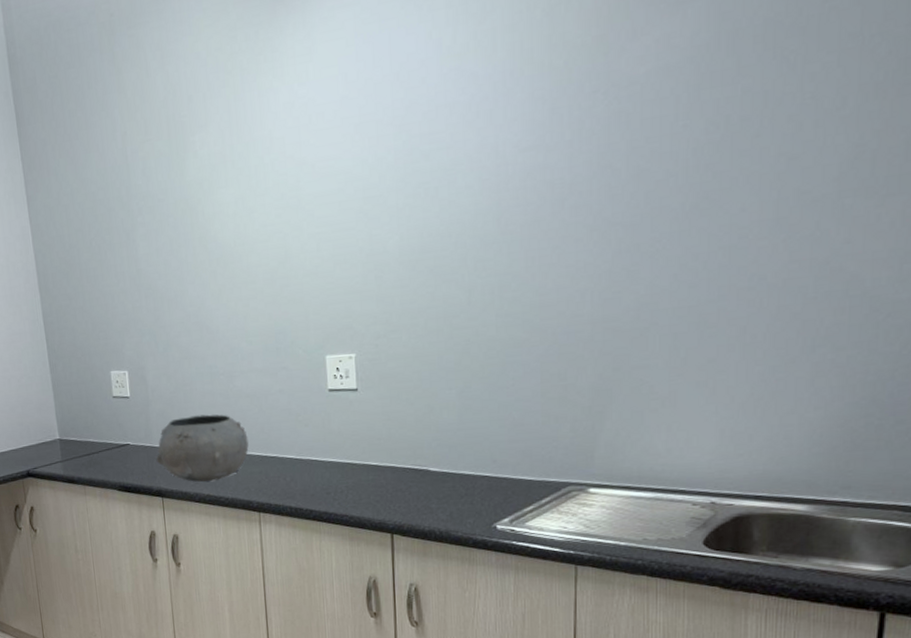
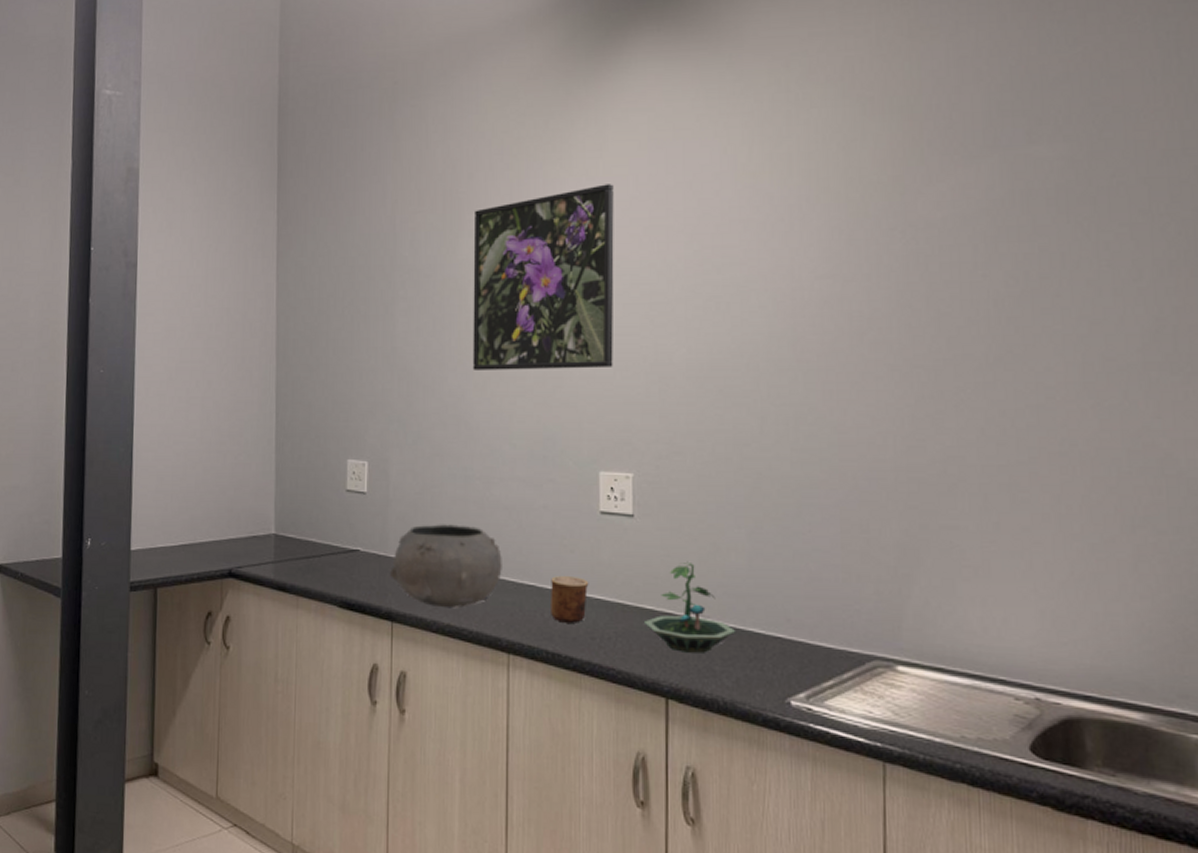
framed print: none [197,86,333,281] -> present [472,184,614,370]
cup: none [290,445,322,484] -> present [551,575,589,623]
terrarium: none [369,422,449,497] -> present [643,561,736,653]

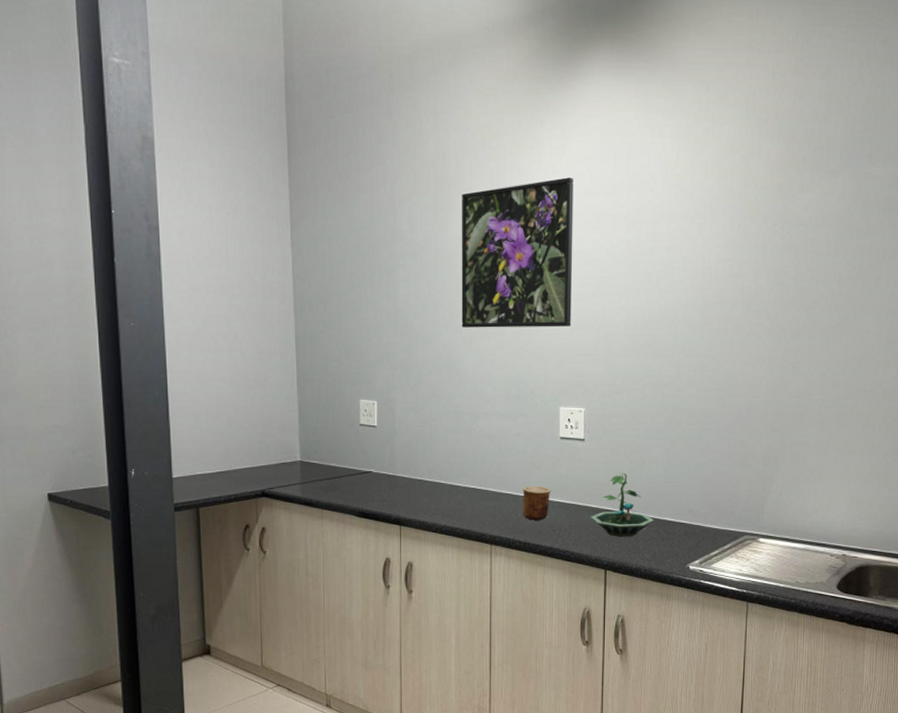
bowl: present [389,524,502,609] -> none [397,450,486,514]

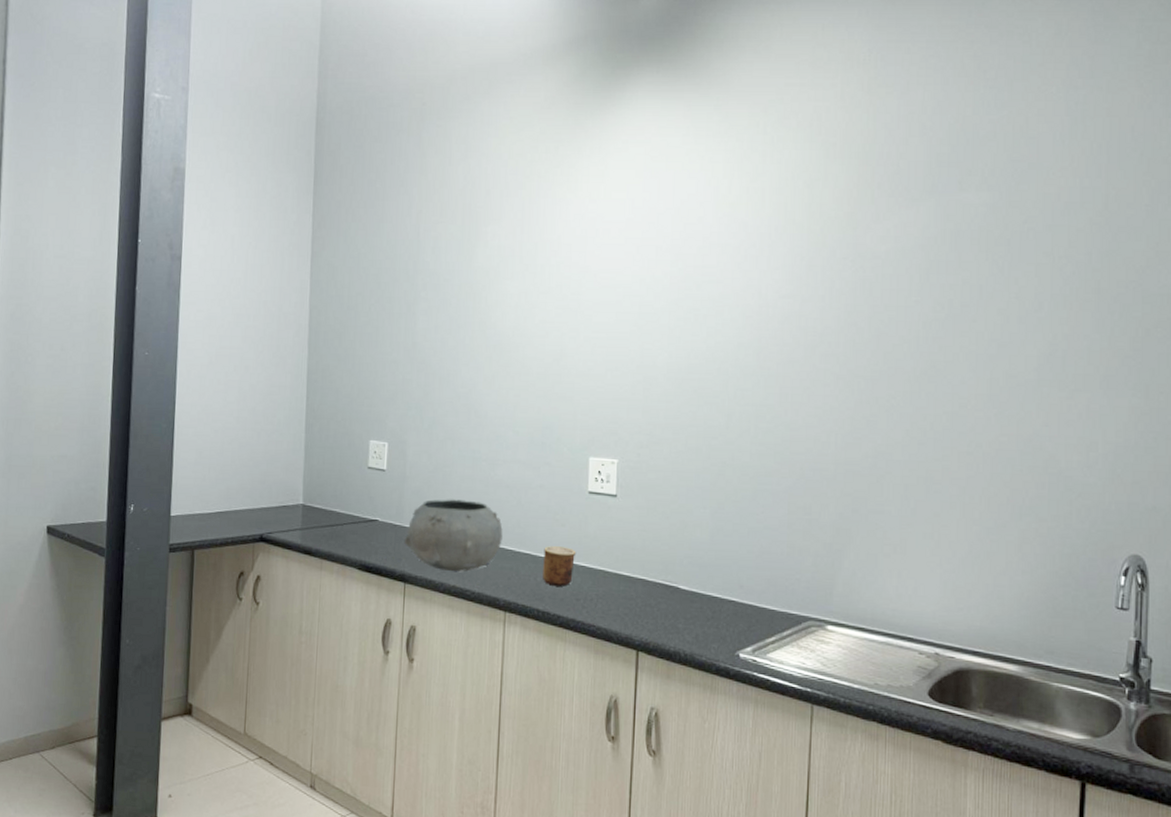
bowl: none [397,450,486,514] -> present [403,499,503,572]
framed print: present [461,177,574,328] -> none [483,206,613,368]
terrarium: present [590,472,655,537] -> none [620,535,698,613]

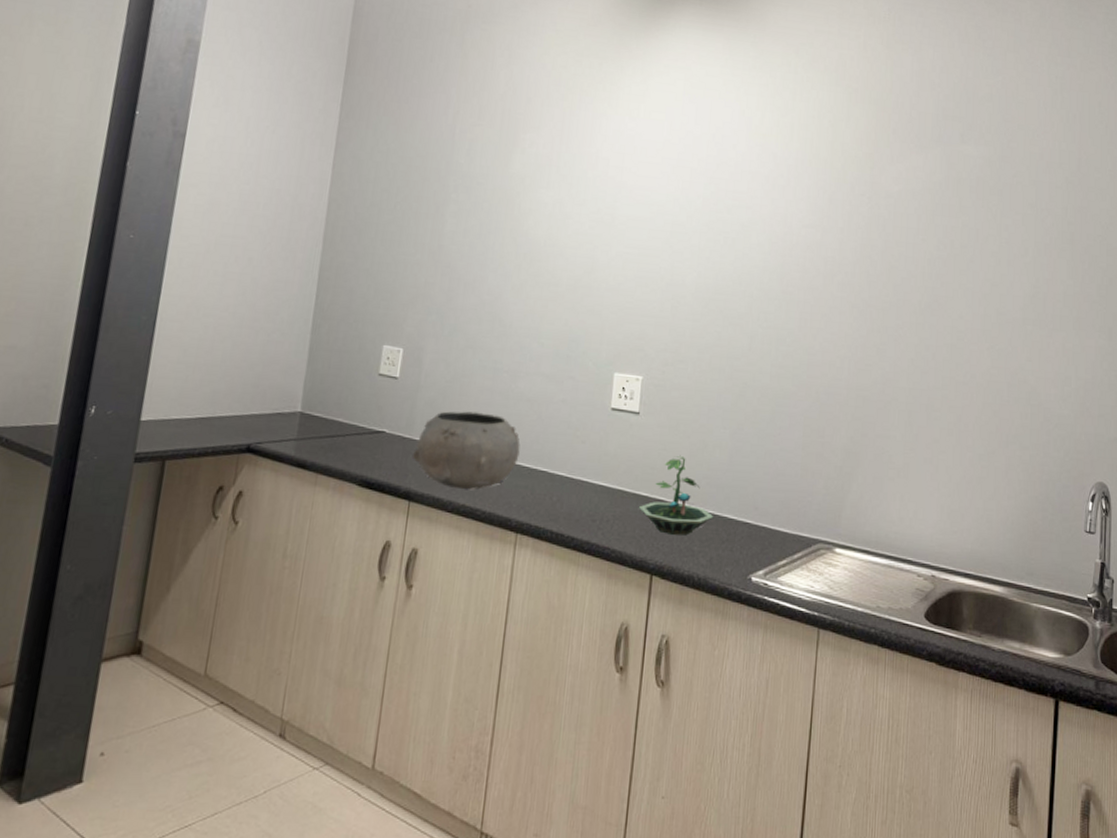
cup: present [543,545,577,587] -> none [559,463,595,507]
terrarium: none [620,535,698,613] -> present [638,455,714,536]

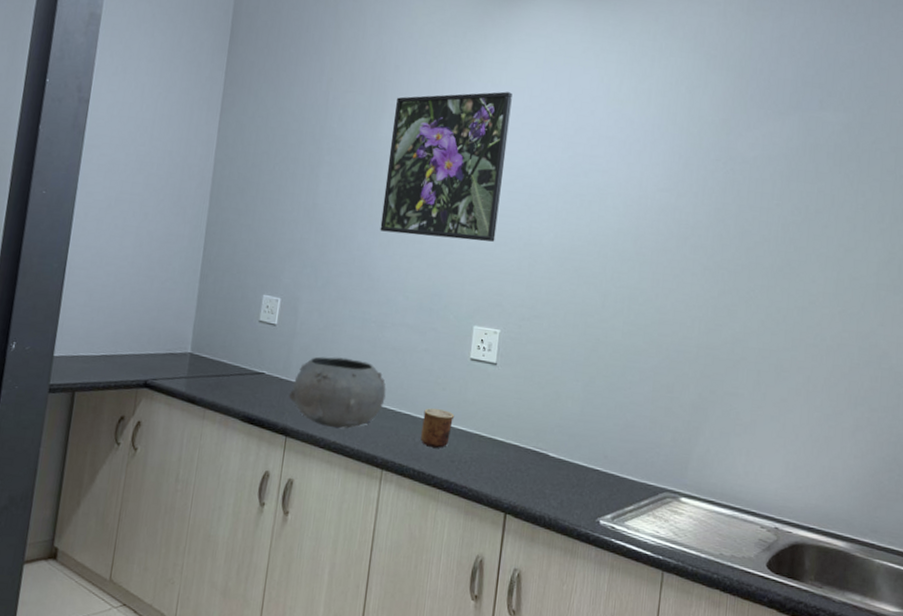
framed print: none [512,125,651,283] -> present [380,91,512,242]
cup: none [559,463,595,507] -> present [421,408,455,448]
terrarium: present [638,455,714,536] -> none [494,404,566,479]

